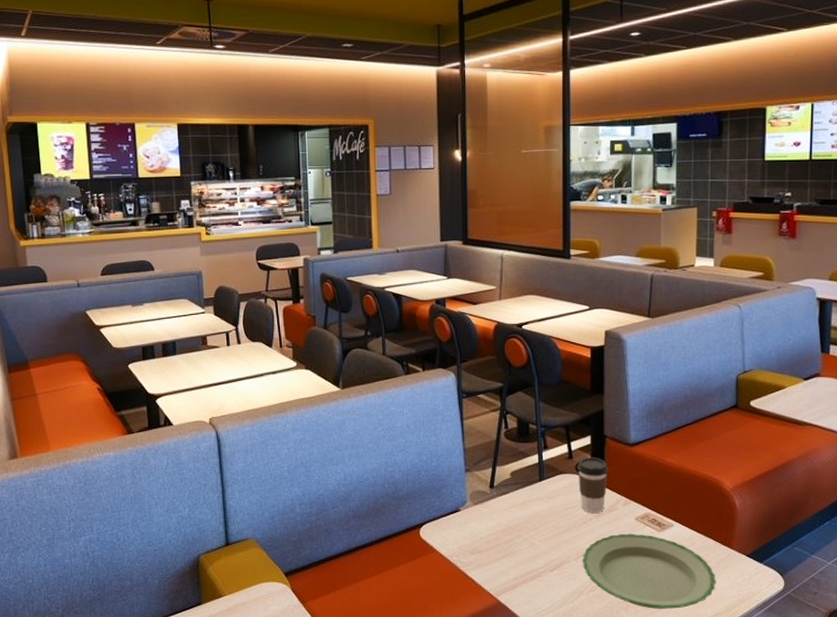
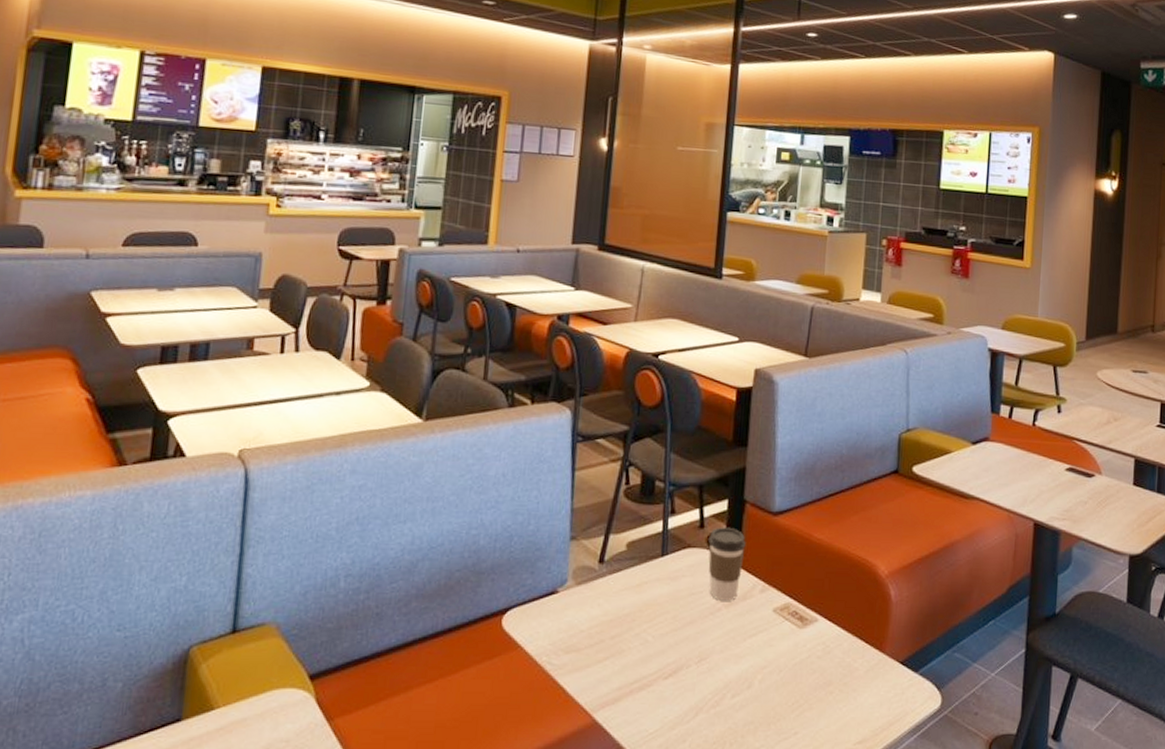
plate: present [582,533,716,609] -> none [704,629,863,733]

